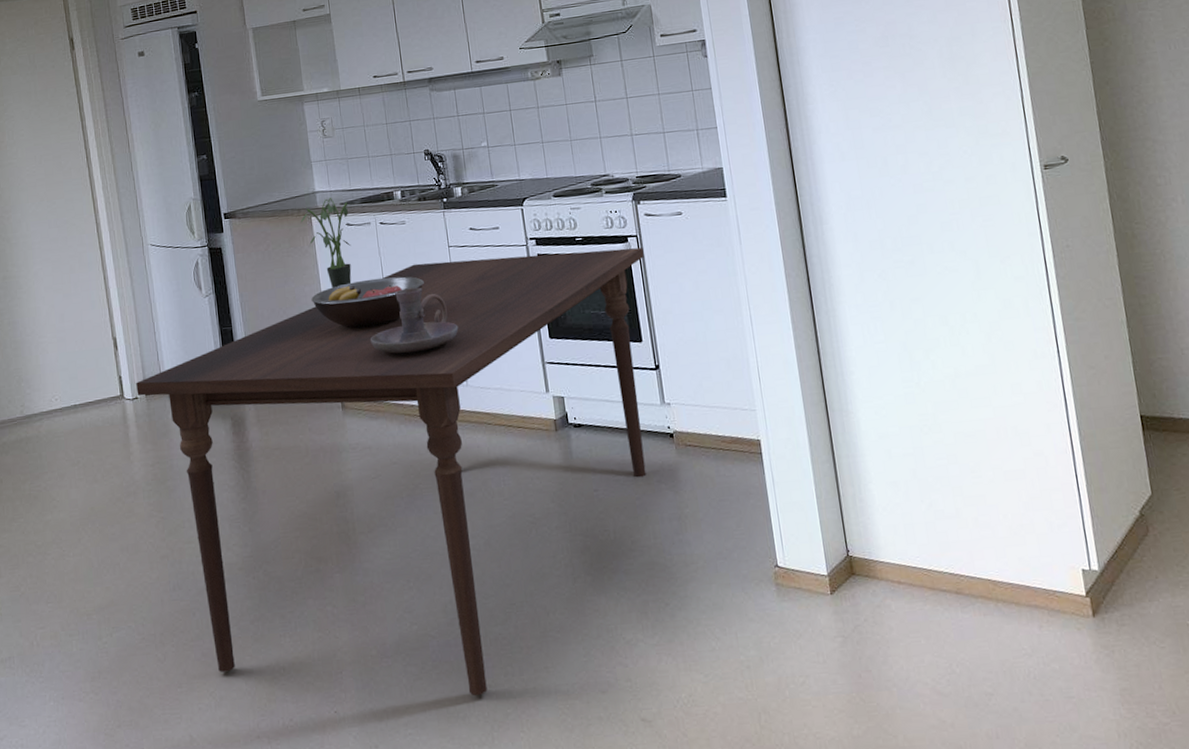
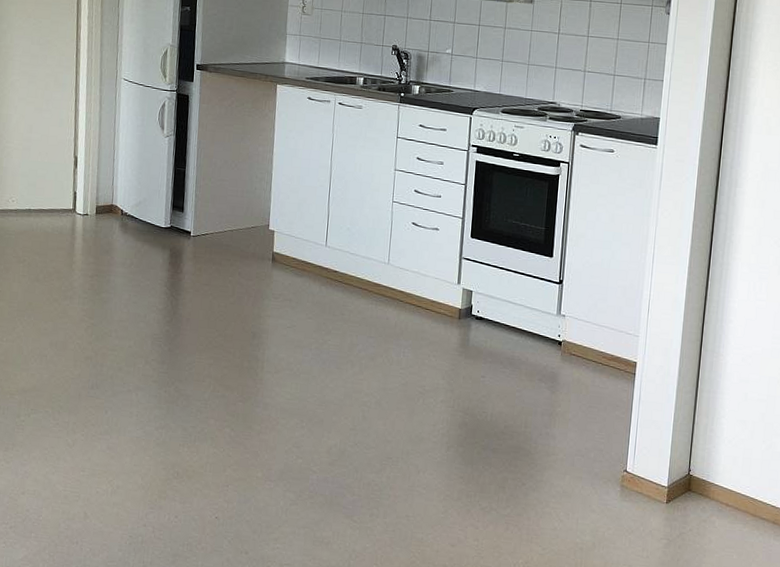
dining table: present [136,247,647,696] -> none [88,146,572,528]
potted plant: present [300,198,352,288] -> none [266,71,313,153]
fruit bowl: present [311,276,424,328] -> none [263,151,368,195]
candle holder: present [370,287,459,354] -> none [309,166,391,226]

